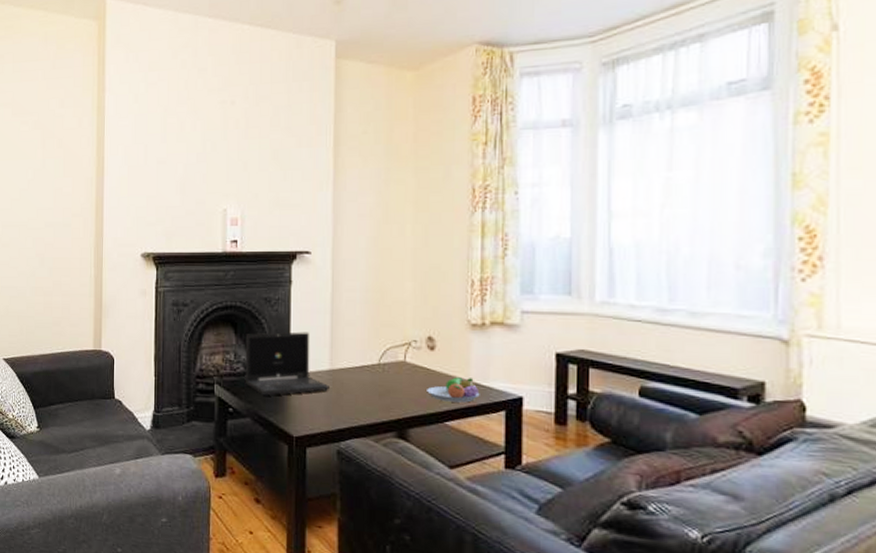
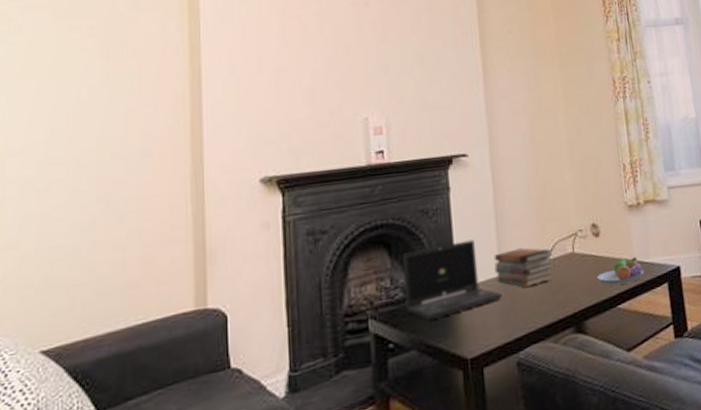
book stack: none [325,347,383,385] -> present [493,248,553,287]

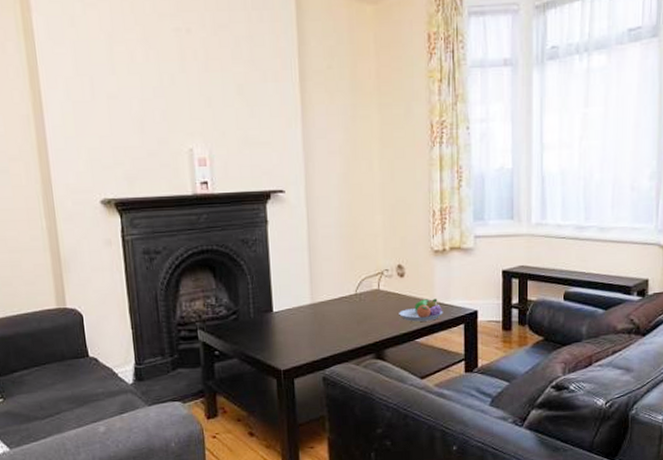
laptop: present [402,239,502,320] -> none [225,270,312,335]
book stack: present [493,248,553,287] -> none [306,281,360,316]

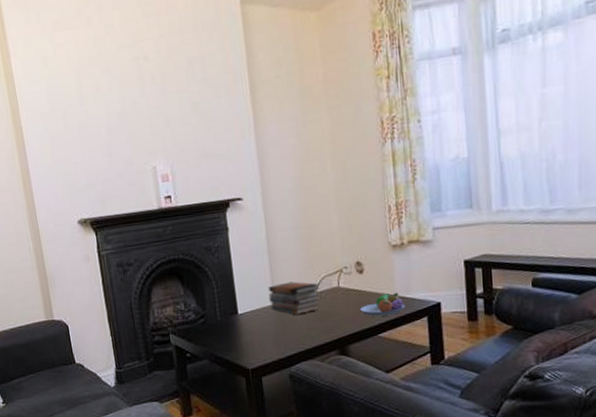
book stack: none [306,281,360,316] -> present [268,281,320,315]

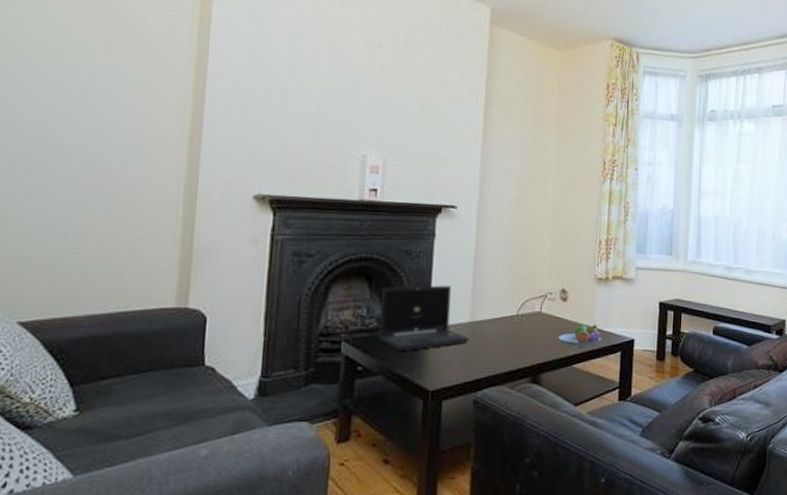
laptop: none [192,273,276,337] -> present [379,285,469,351]
book stack: present [268,281,320,315] -> none [466,300,522,335]

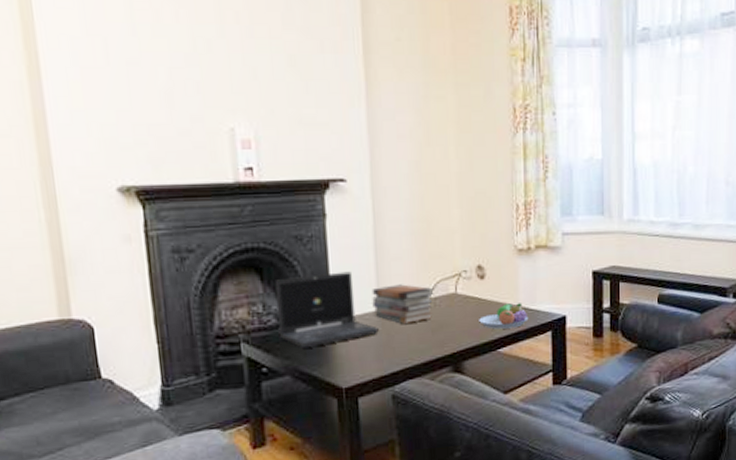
book stack: none [466,300,522,335] -> present [371,284,434,324]

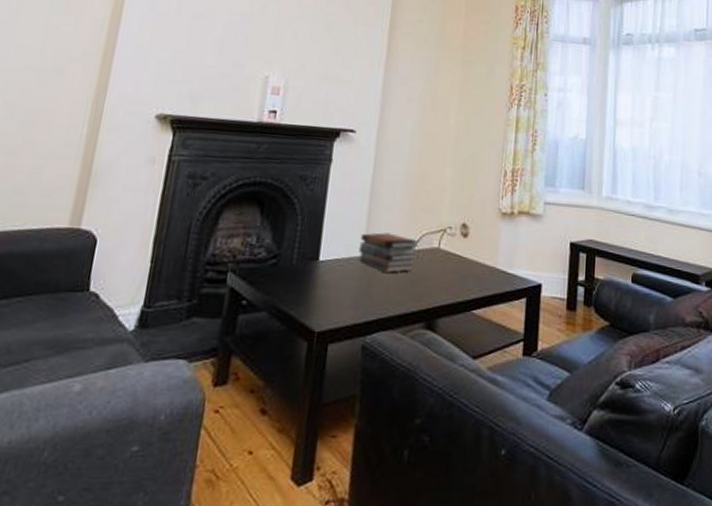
laptop: present [274,271,379,348] -> none [266,214,361,285]
fruit bowl: present [479,303,529,329] -> none [457,264,505,290]

